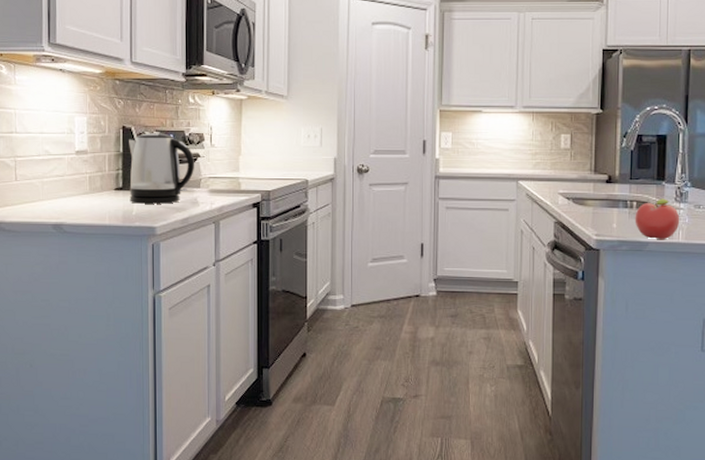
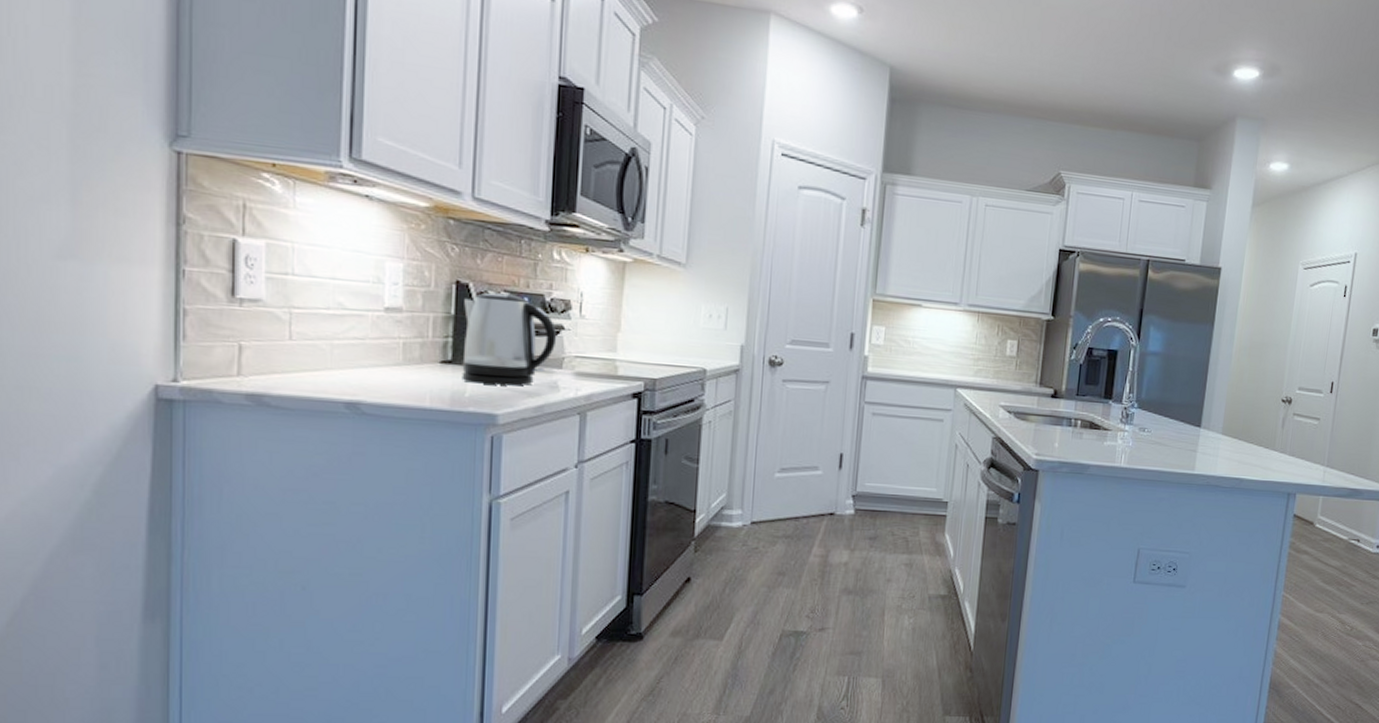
fruit: present [635,198,680,240] -> none [1077,418,1124,464]

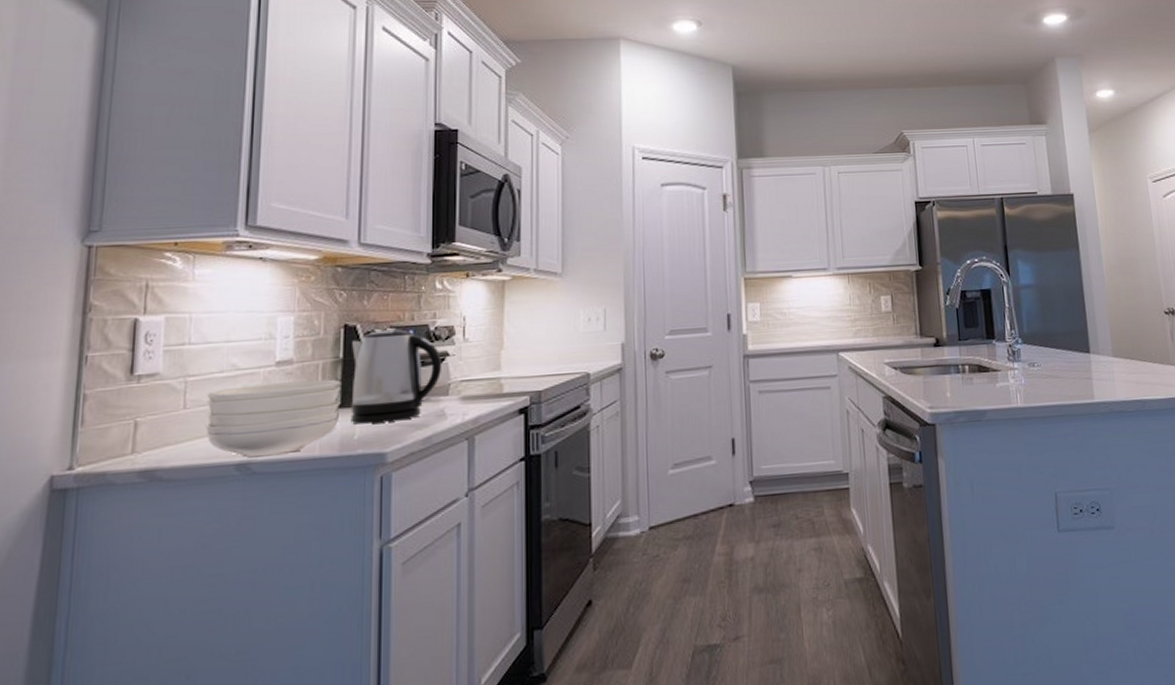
bowl: none [312,326,453,400] -> present [205,379,341,458]

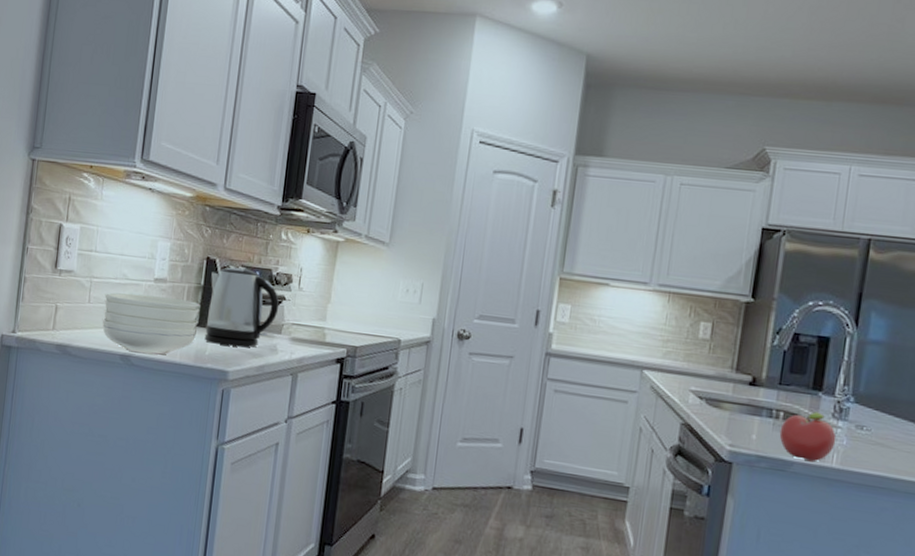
fruit: none [968,359,1016,407] -> present [779,412,837,462]

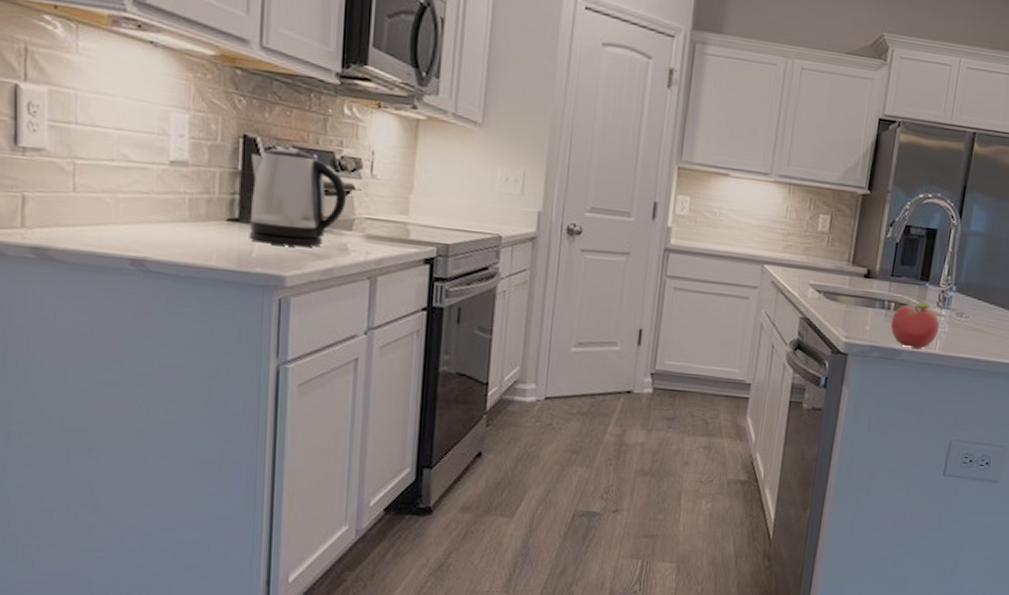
bowl: present [102,292,201,355] -> none [97,178,240,258]

